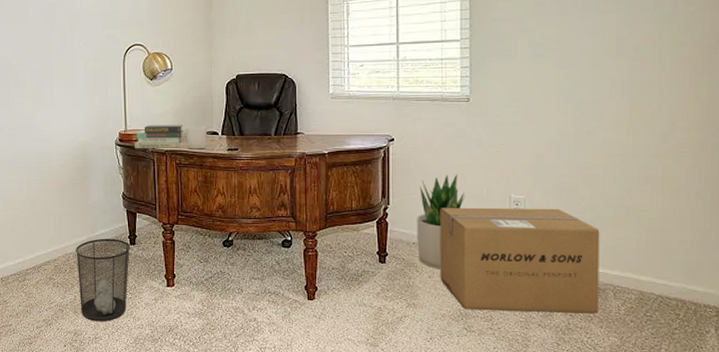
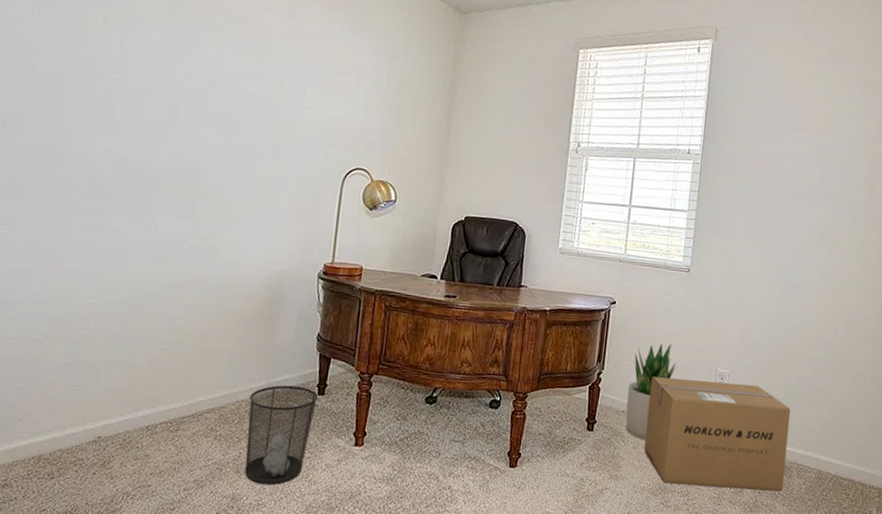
books: present [135,124,186,149] -> none [340,259,402,289]
mug: present [185,125,208,149] -> none [400,265,426,293]

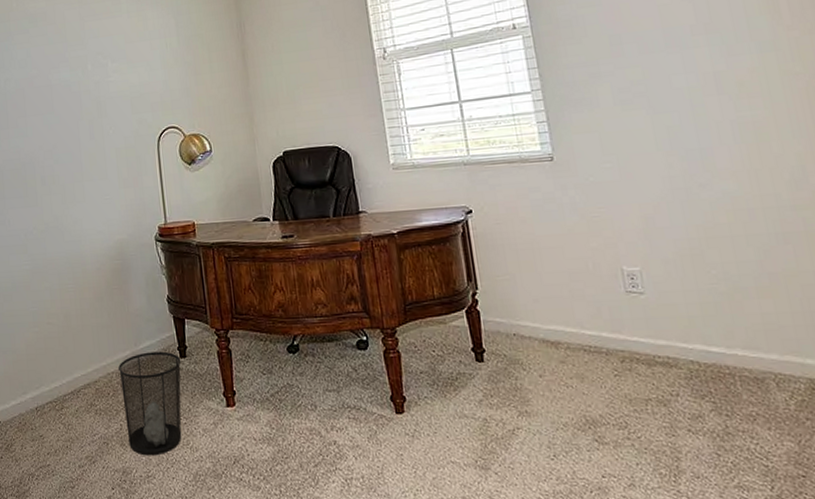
planter: present [625,343,677,440] -> none [511,246,568,366]
box: present [643,377,791,492] -> none [539,280,762,414]

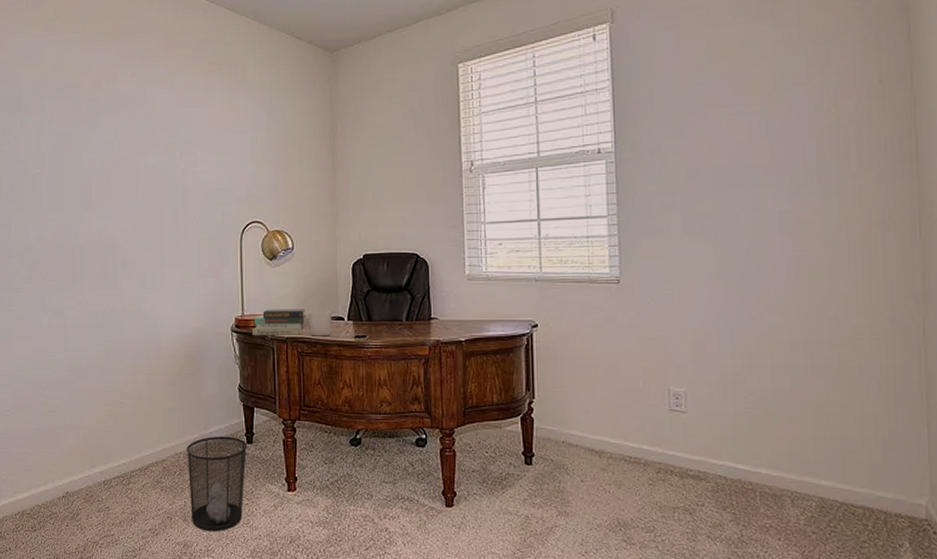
books: none [177,212,234,244] -> present [252,309,309,336]
mug: none [231,211,258,240] -> present [307,310,333,336]

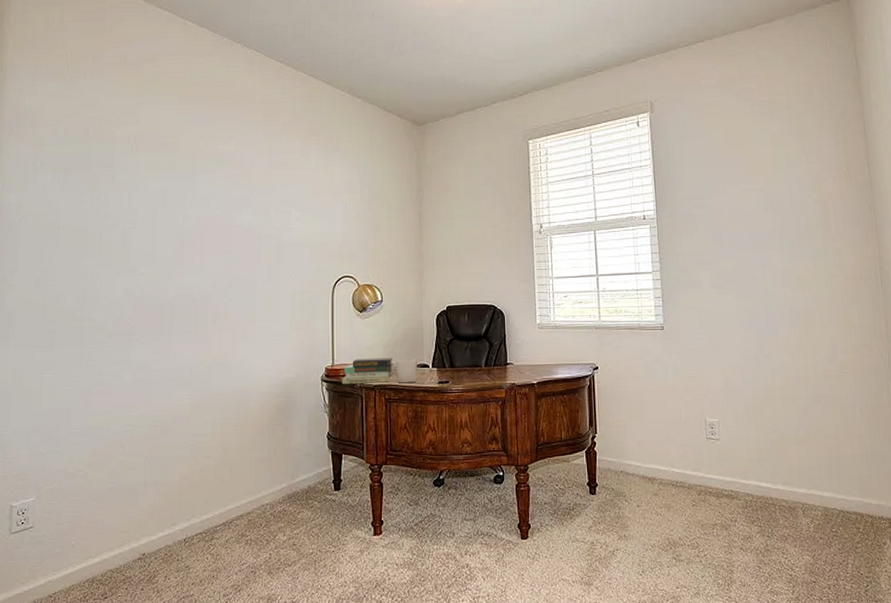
waste bin: present [187,436,248,532] -> none [273,484,335,583]

